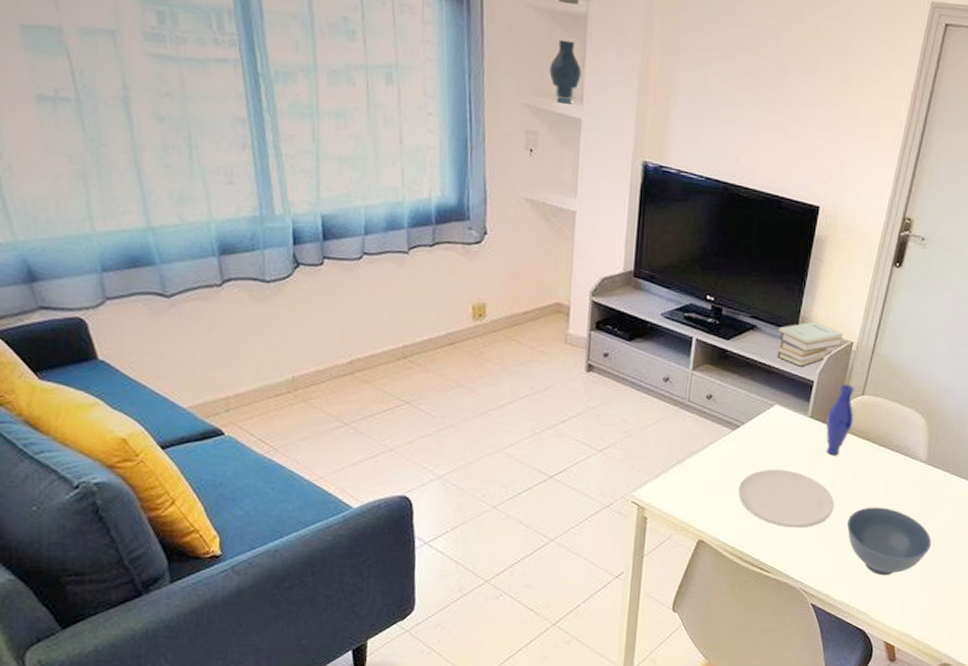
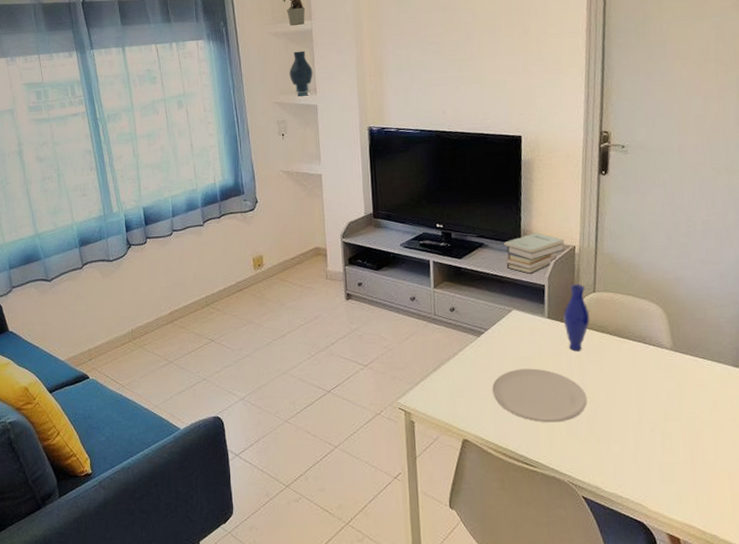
bowl: present [847,507,932,576] -> none [603,397,697,465]

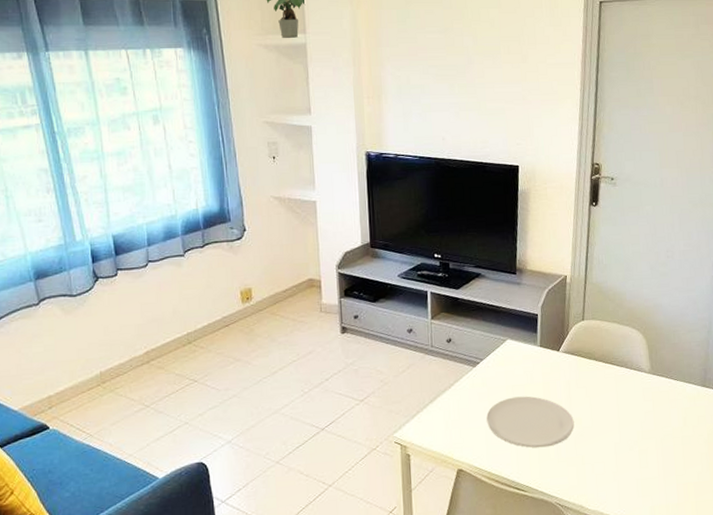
vase: present [289,51,313,96] -> none [281,67,307,116]
books: present [503,232,565,274] -> none [499,262,557,304]
vase: present [563,284,590,351] -> none [554,312,579,378]

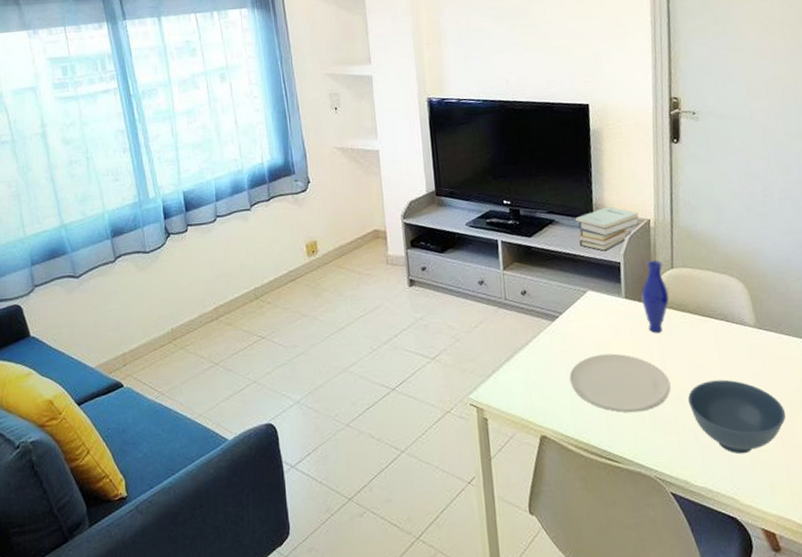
books: none [499,262,557,304] -> present [574,206,639,251]
vase: none [554,312,579,378] -> present [641,260,670,333]
bowl: none [588,418,669,482] -> present [688,379,786,454]

